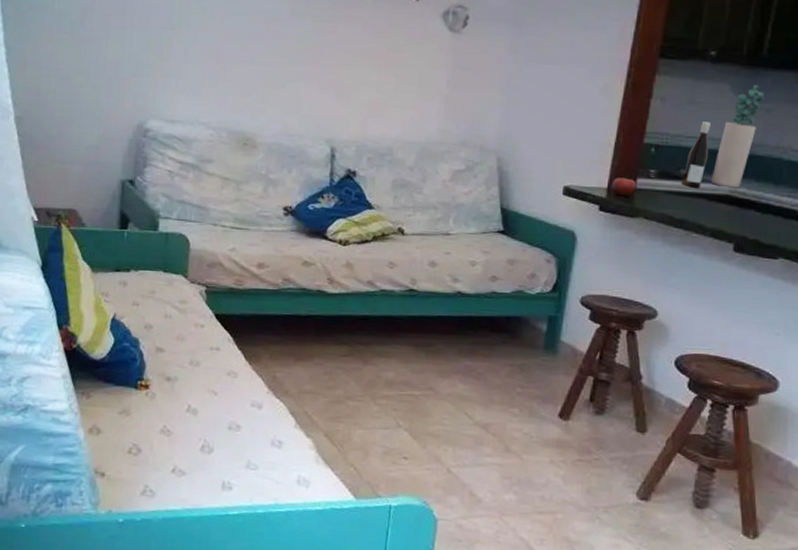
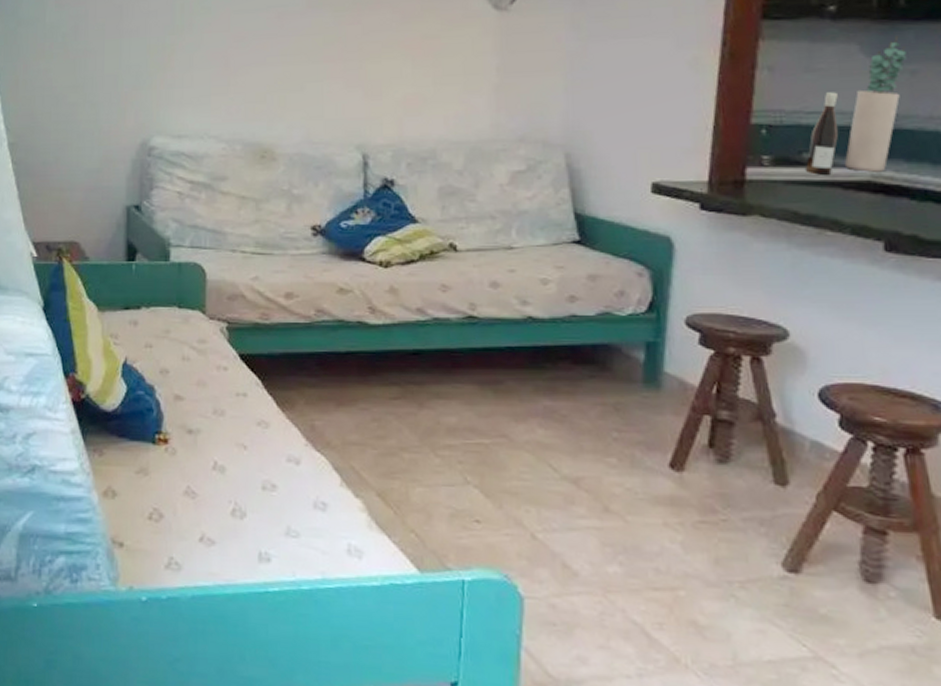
fruit: present [611,176,637,197] -> none [713,166,747,191]

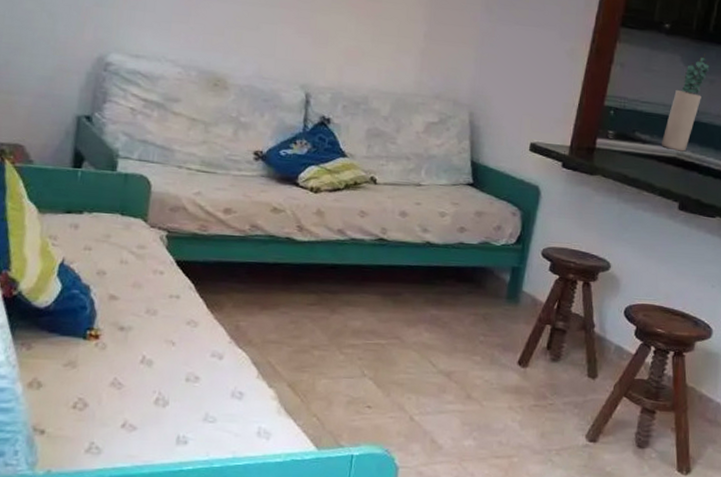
bottle: present [806,92,838,175] -> none [636,88,663,150]

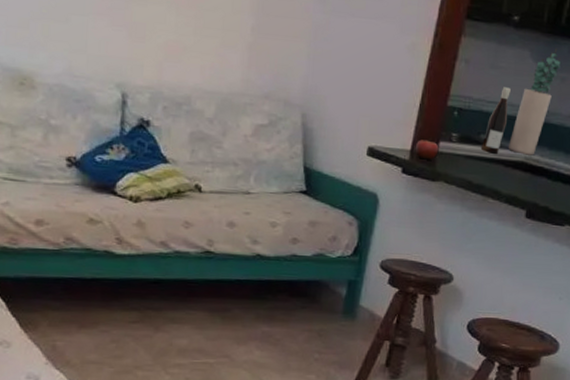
fruit: none [574,136,597,156] -> present [415,139,439,160]
bottle: none [636,88,663,150] -> present [482,87,511,154]

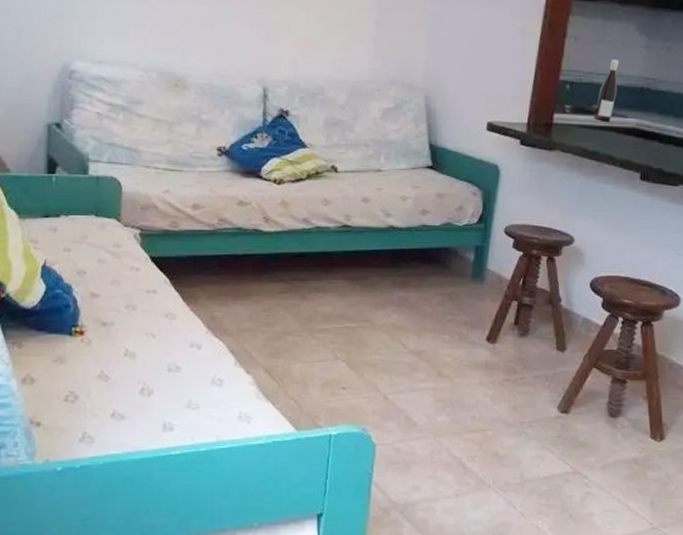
fruit: present [415,139,439,160] -> none [531,112,554,131]
vase: present [508,48,562,157] -> none [619,20,667,123]

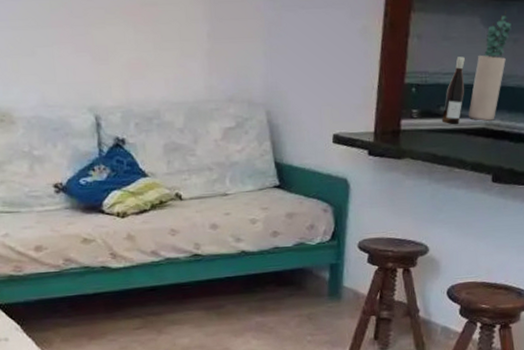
vase: none [619,20,667,123] -> present [468,11,513,122]

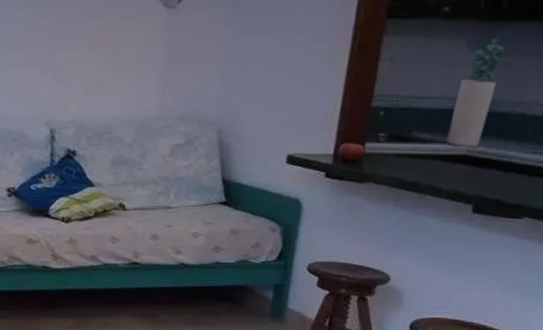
fruit: none [378,119,401,140] -> present [338,141,365,162]
bottle: present [442,56,465,124] -> none [414,80,445,150]

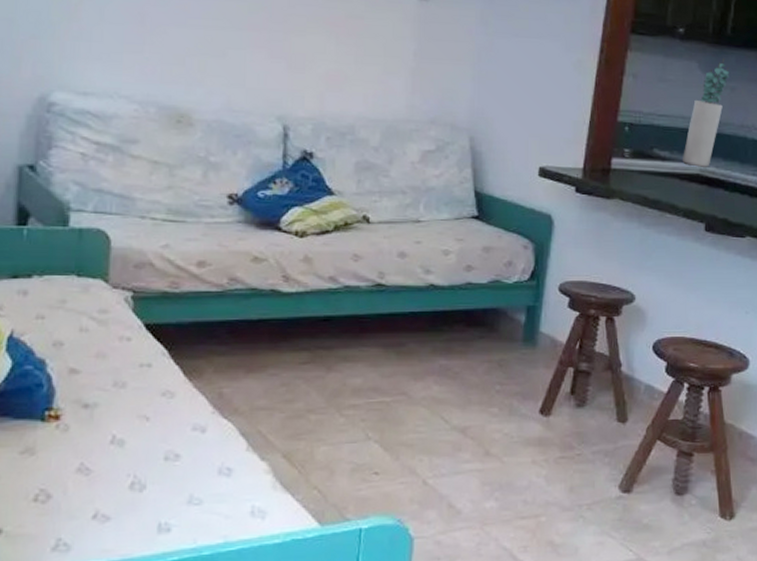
fruit: present [338,141,365,162] -> none [587,156,612,178]

